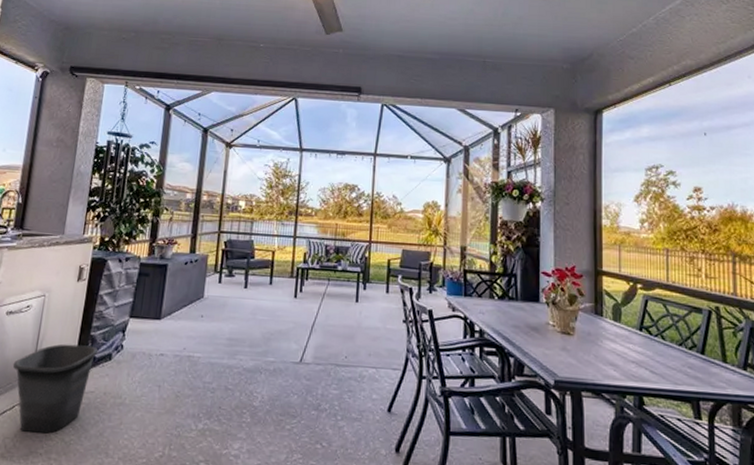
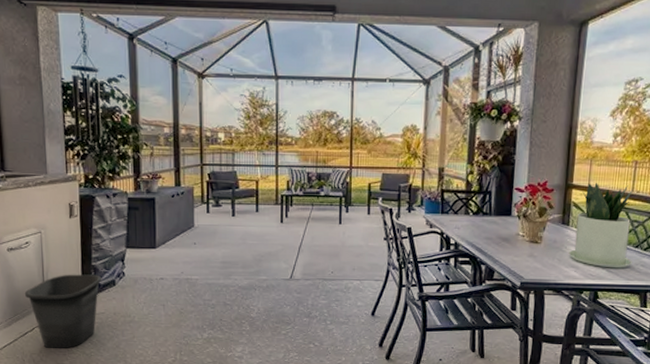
planter: none [605,269,678,370] -> present [569,182,633,269]

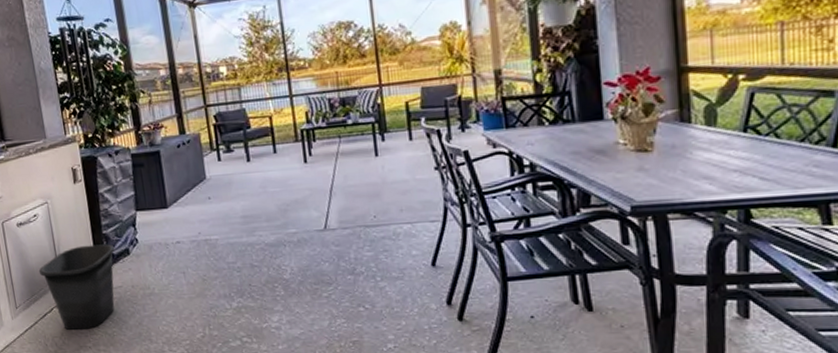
planter: present [569,182,633,269] -> none [697,57,798,175]

